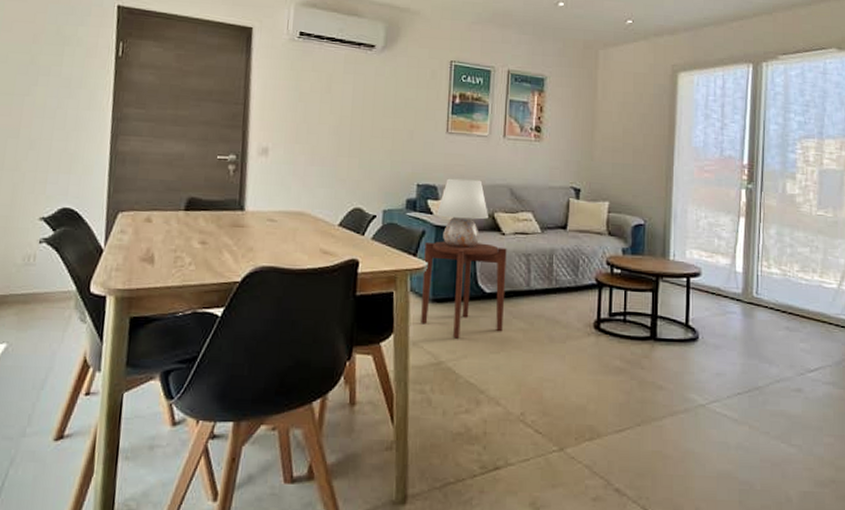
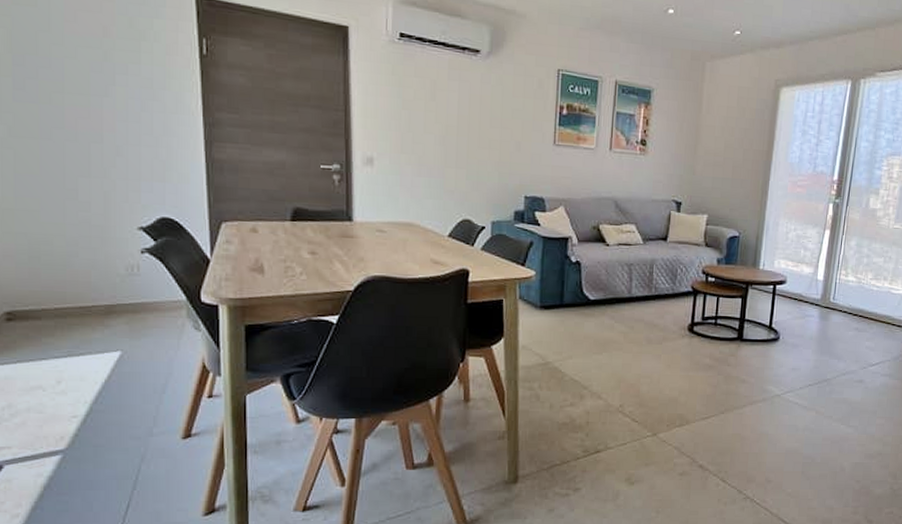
side table: present [421,241,507,339] -> none [529,251,611,342]
table lamp: present [436,178,489,248] -> none [543,190,595,258]

